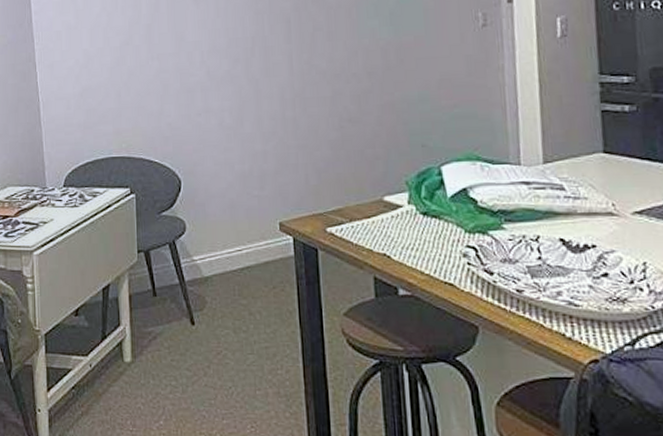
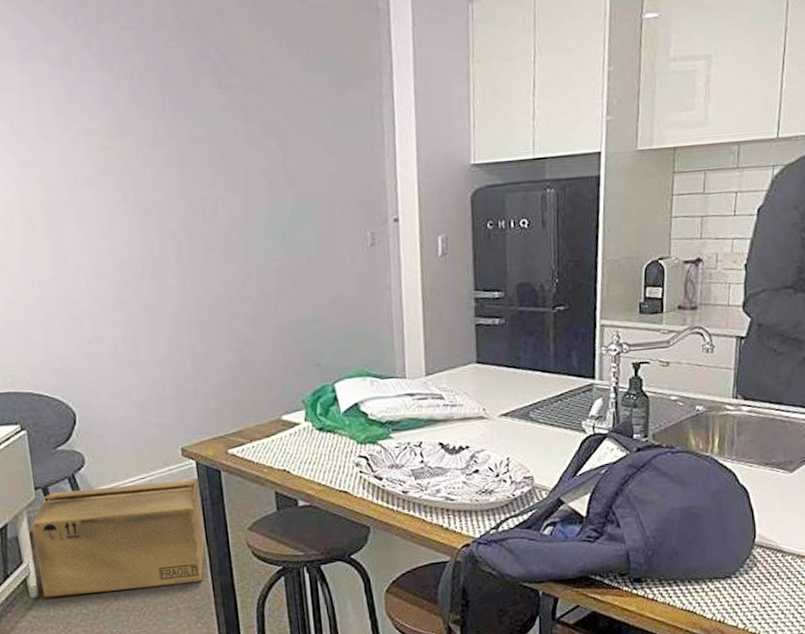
cardboard box: none [132,256,297,367] -> present [32,479,205,598]

